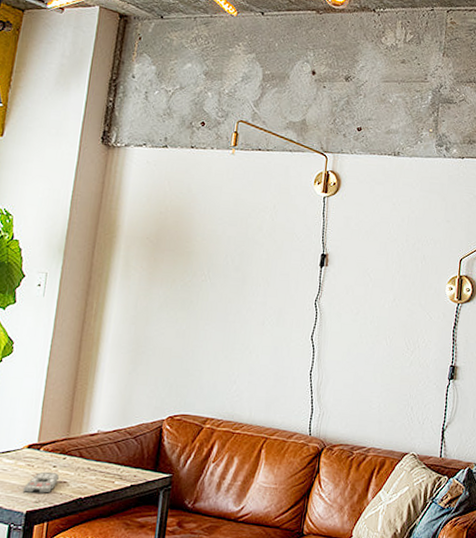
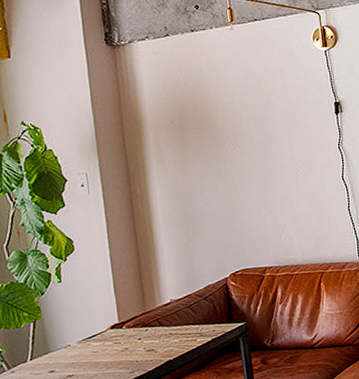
remote control: present [22,471,59,495] -> none [116,343,146,368]

